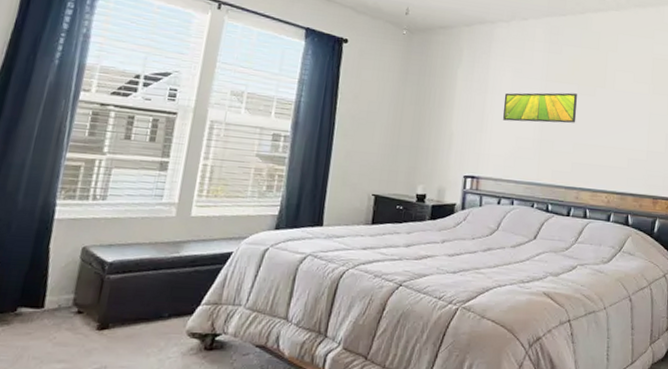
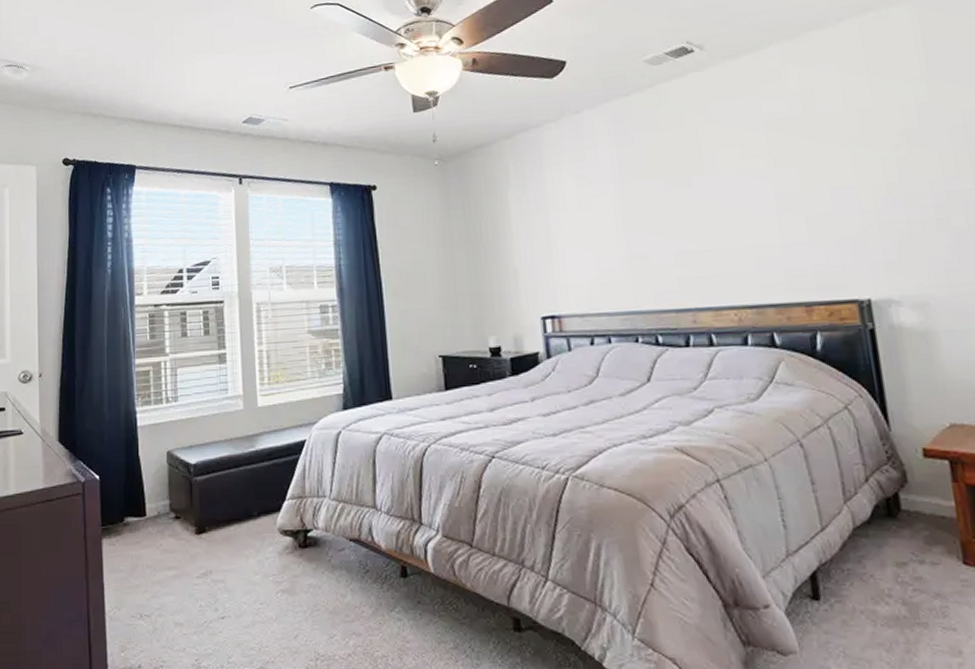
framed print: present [503,92,577,123] -> none [571,189,672,242]

